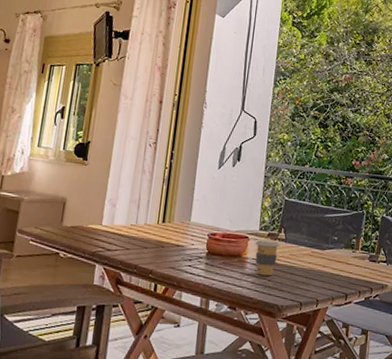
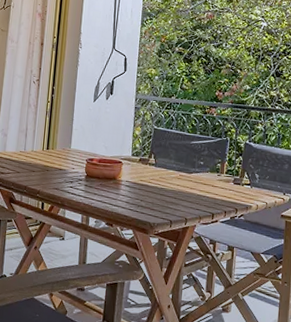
coffee cup: present [255,239,280,276] -> none [128,164,151,197]

